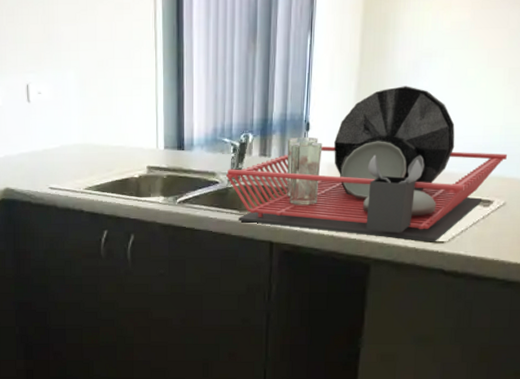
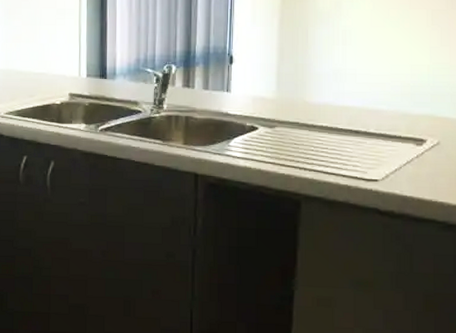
dish rack: present [226,86,508,242] -> none [149,24,438,180]

